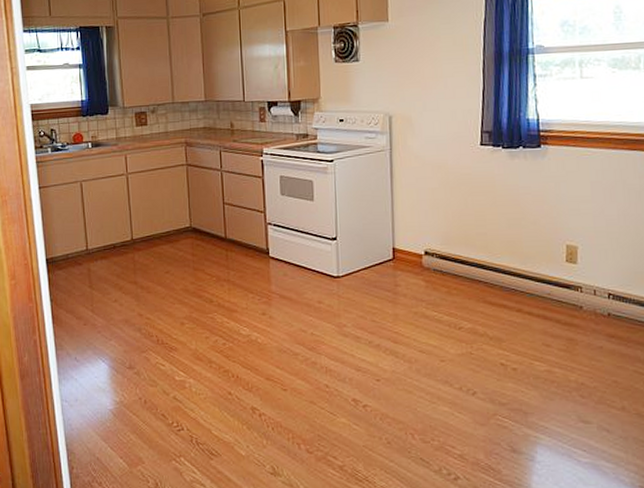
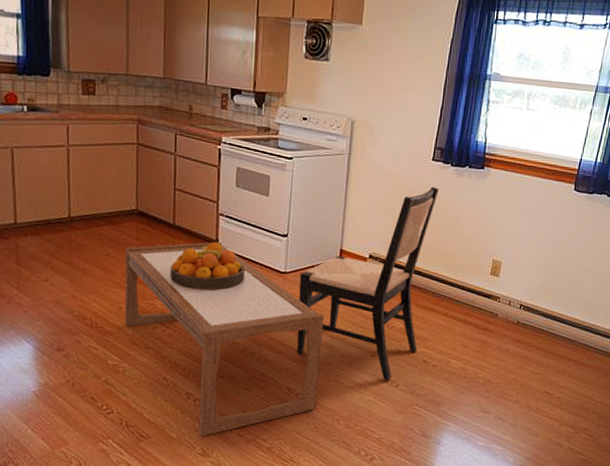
coffee table: none [183,250,387,454] -> present [124,241,324,437]
fruit bowl: none [226,252,299,301] -> present [170,242,246,291]
chair: none [354,173,492,388] -> present [296,187,439,380]

